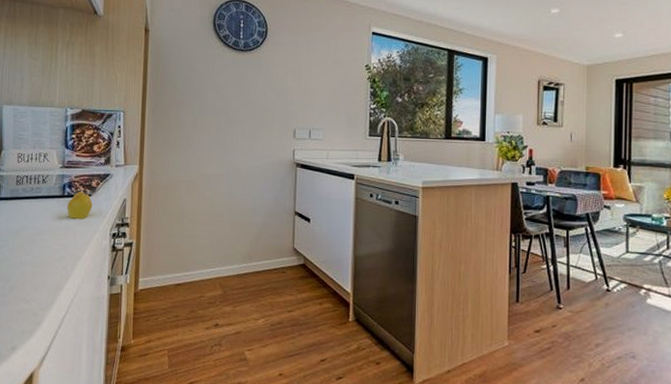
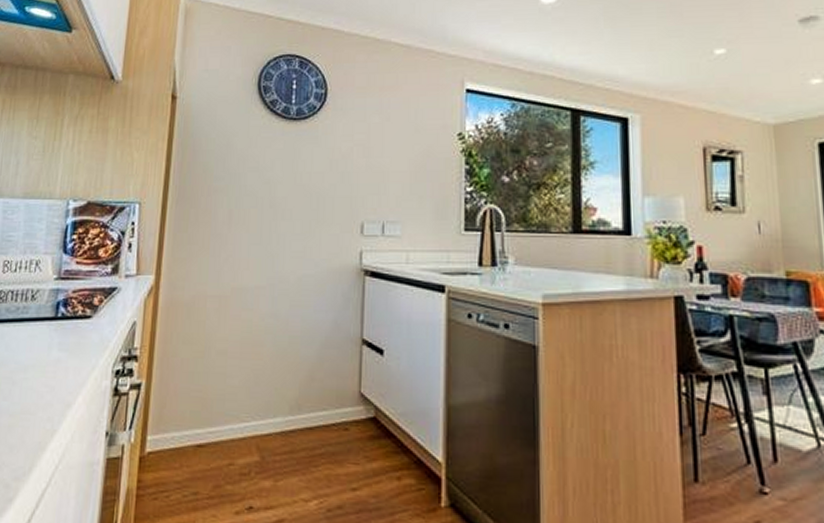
fruit: present [67,191,93,220] -> none [59,311,93,351]

